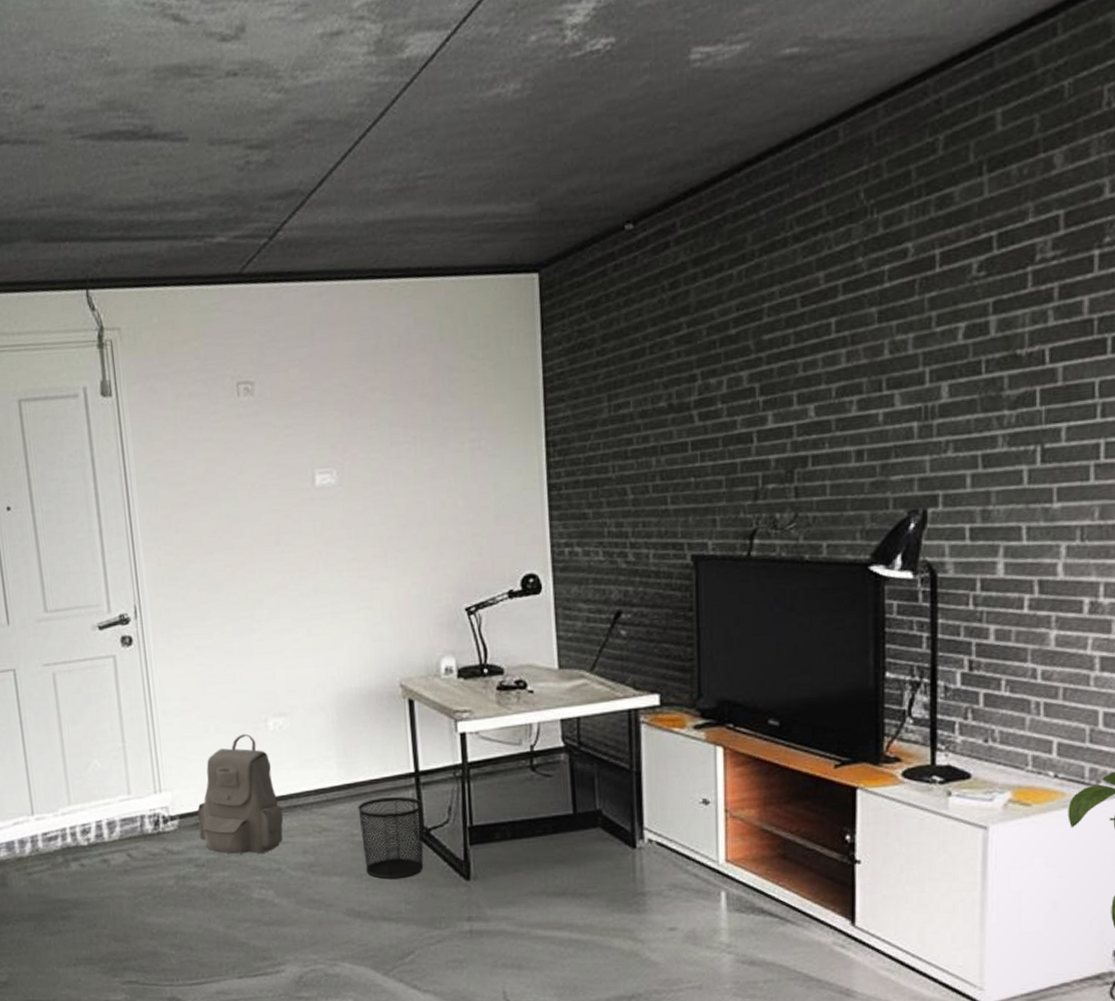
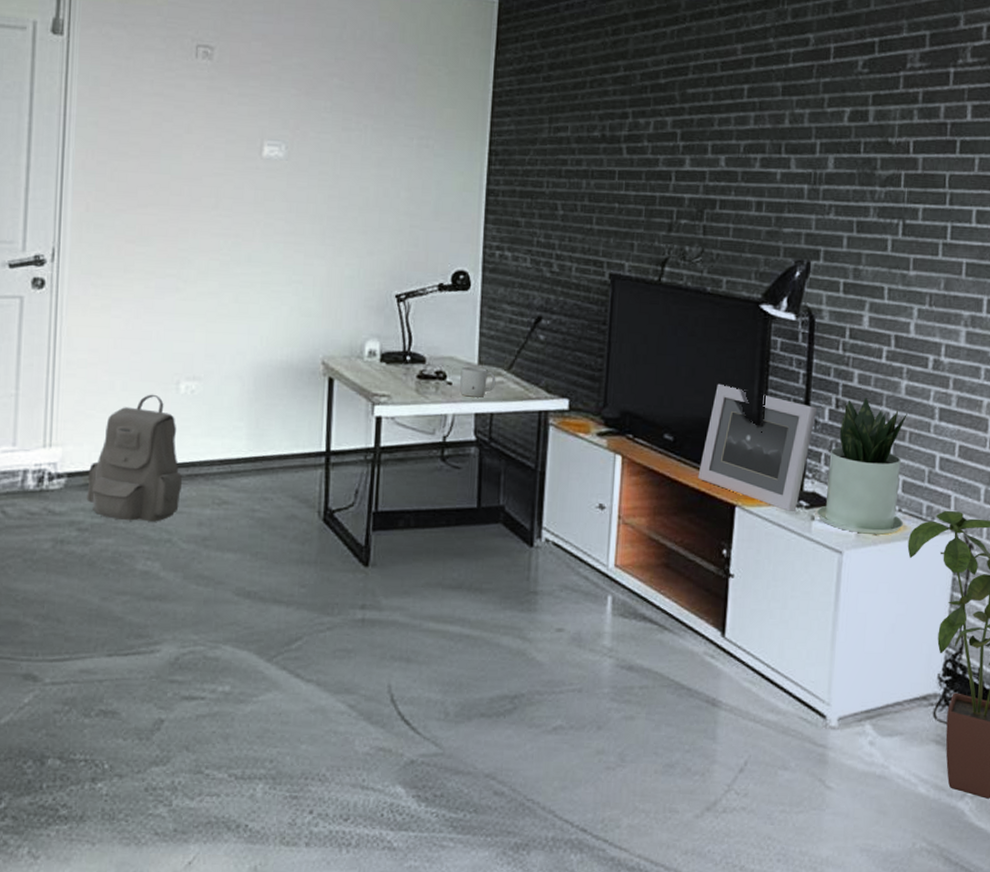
waste bin: present [358,796,424,880] -> none [262,474,330,560]
mug: none [541,671,579,704] -> present [460,366,496,397]
picture frame: none [811,658,947,790] -> present [698,383,818,513]
planter: none [954,655,1062,806] -> present [817,398,907,535]

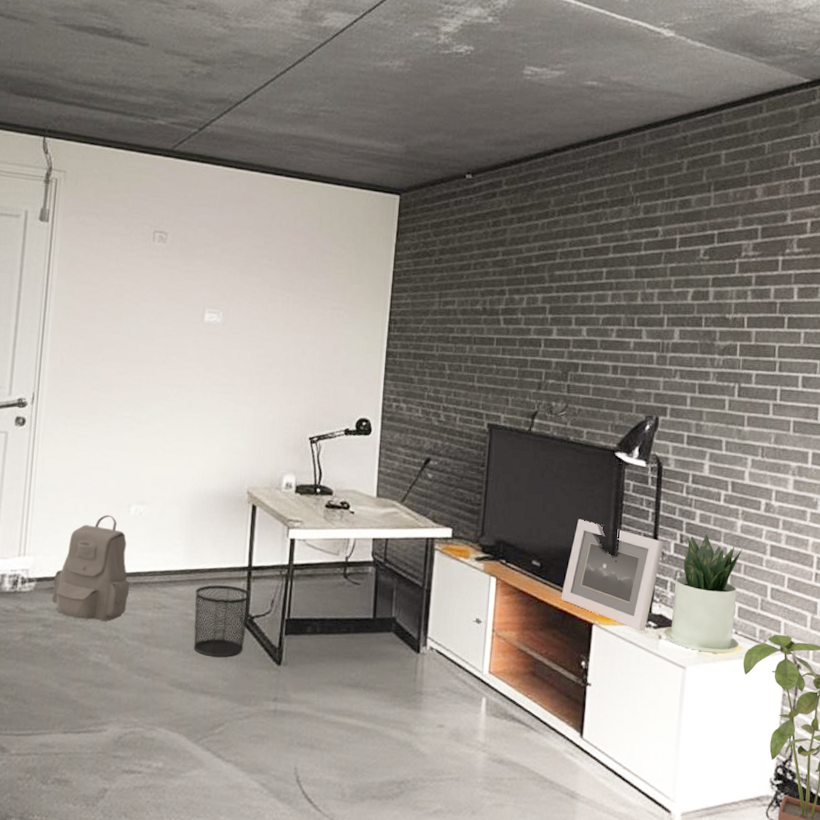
waste bin: none [262,474,330,560] -> present [194,584,251,658]
mug: present [460,366,496,397] -> none [360,499,391,525]

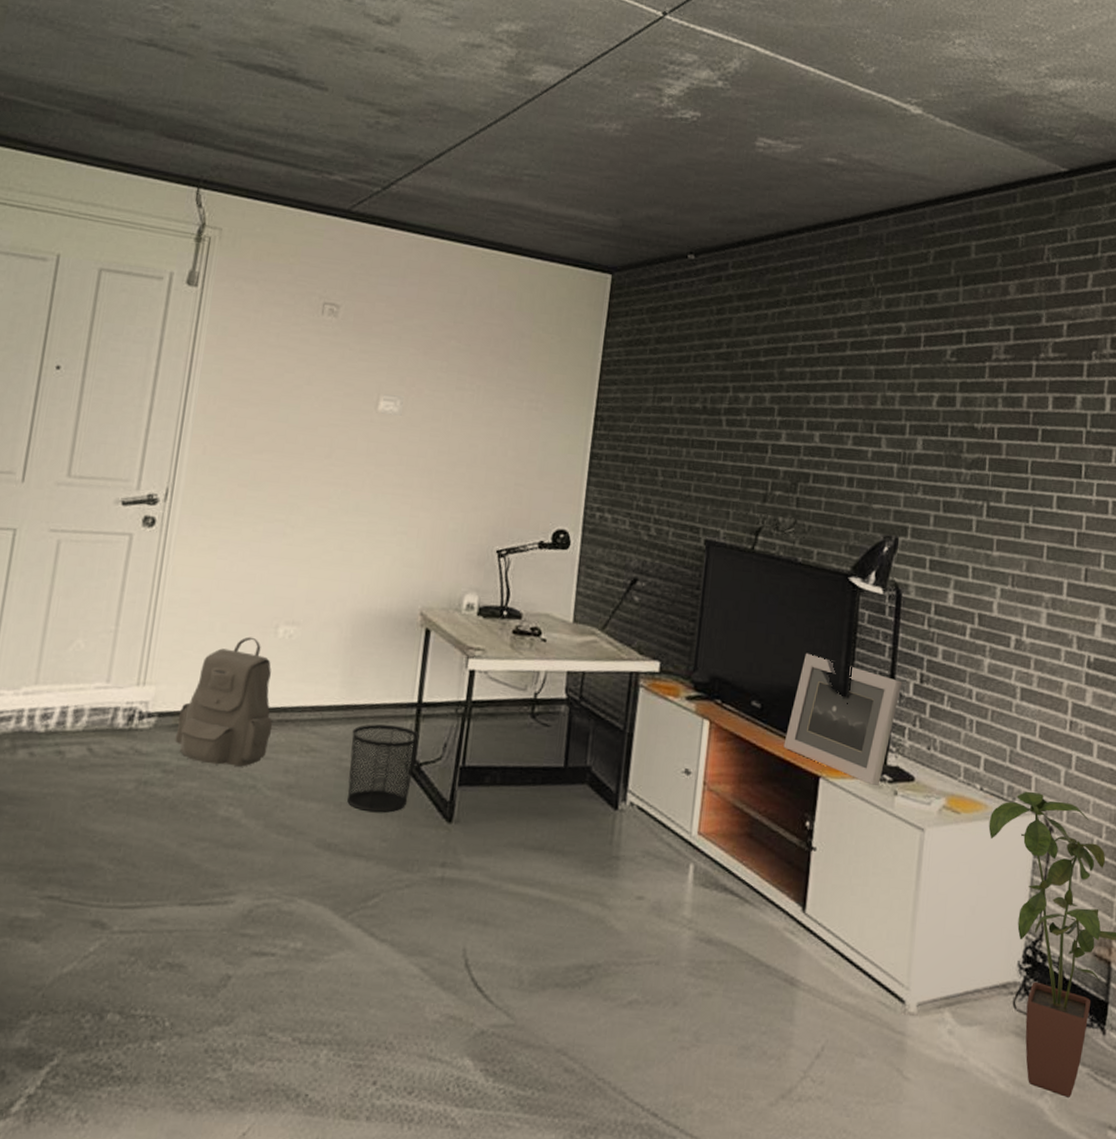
planter: present [664,534,743,654] -> none [900,674,990,813]

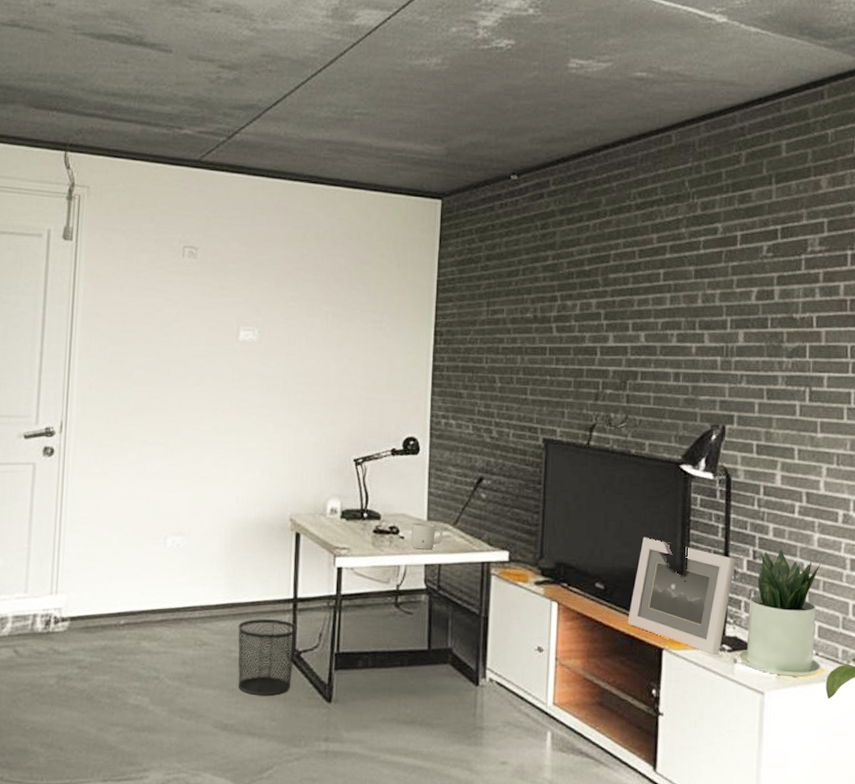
backpack: present [175,636,273,767] -> none [86,547,169,661]
mug: none [553,624,590,656] -> present [411,522,443,550]
planter: none [900,674,990,813] -> present [739,549,821,677]

